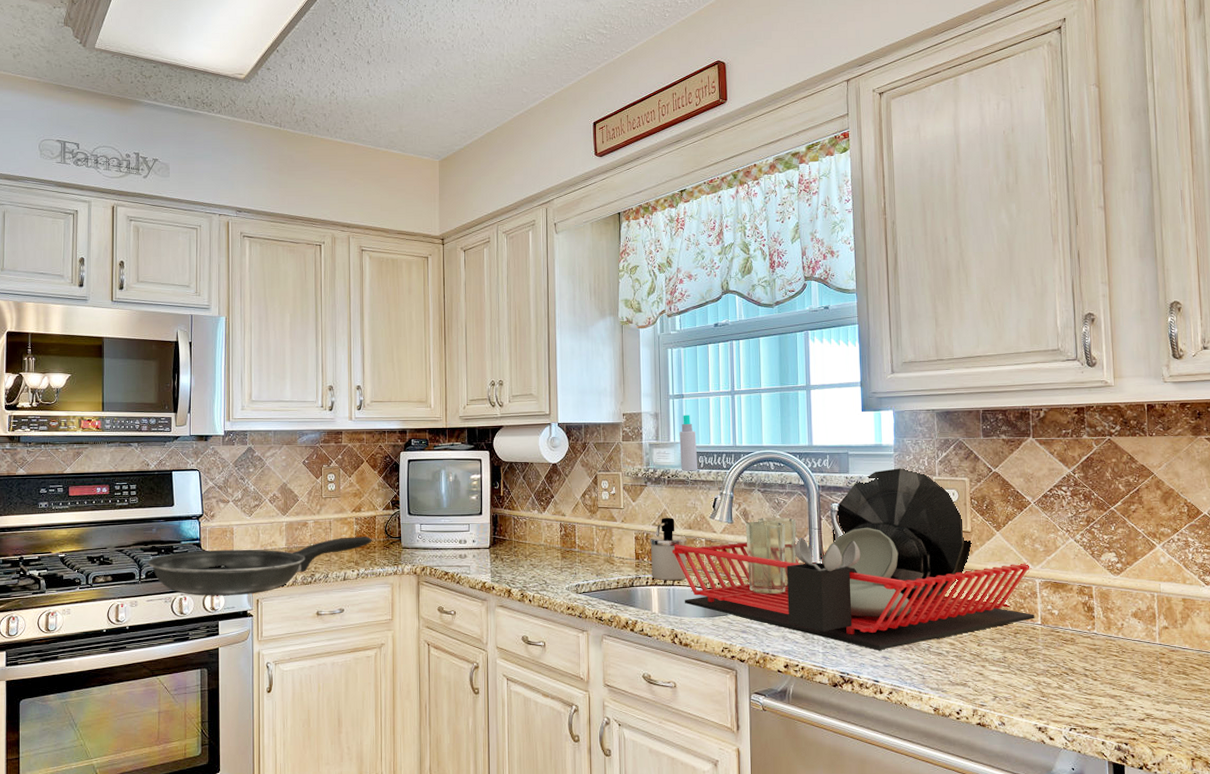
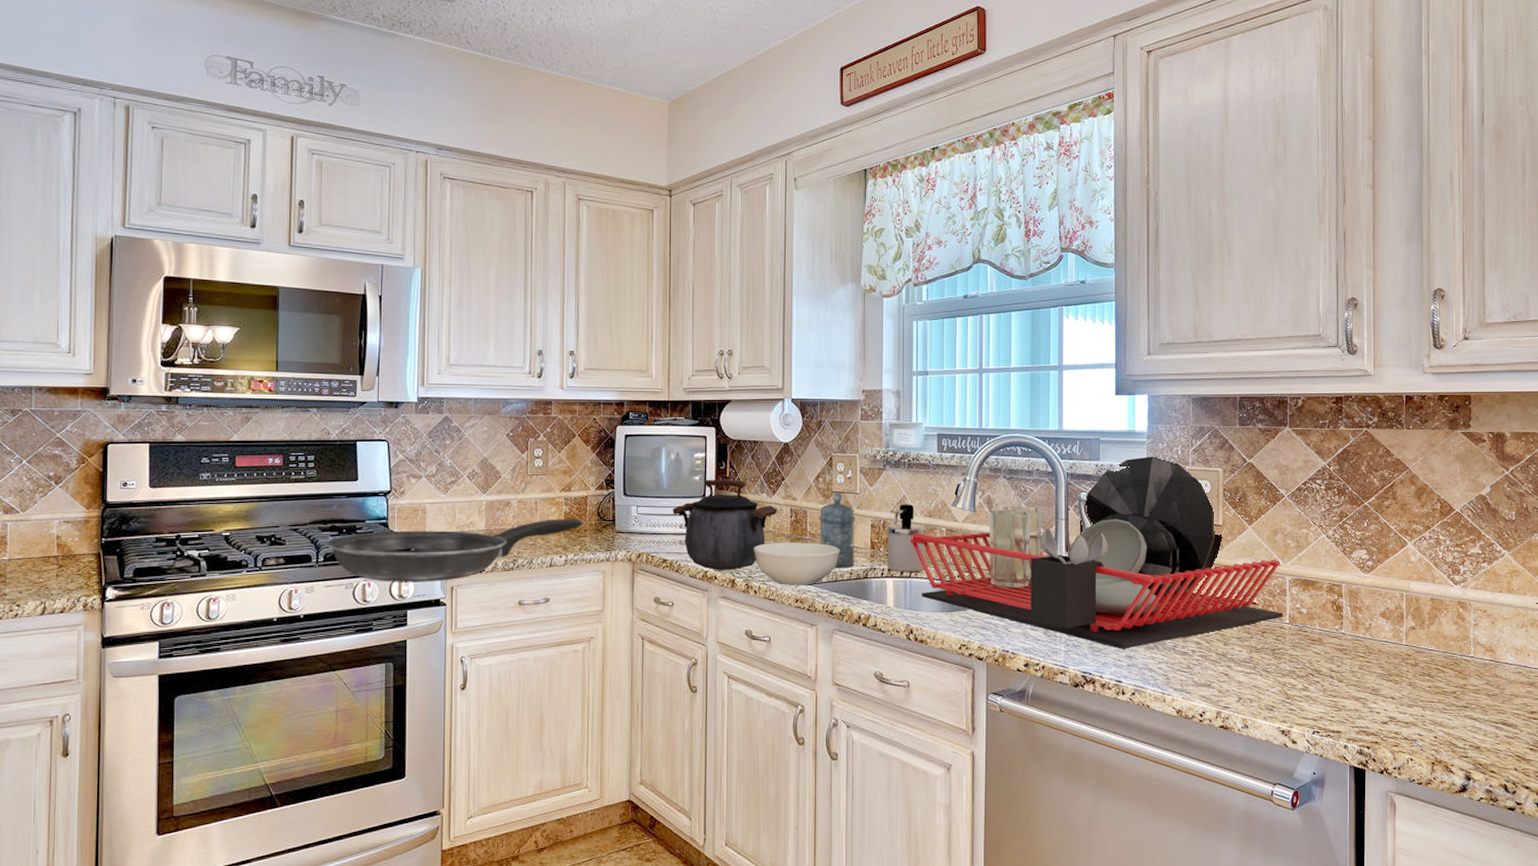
kettle: none [452,498,548,581] -> present [672,479,777,570]
bowl: none [527,554,607,594] -> present [754,542,840,586]
canister: none [586,508,621,577] -> present [818,493,857,568]
spray bottle: present [679,414,698,471] -> none [922,393,941,455]

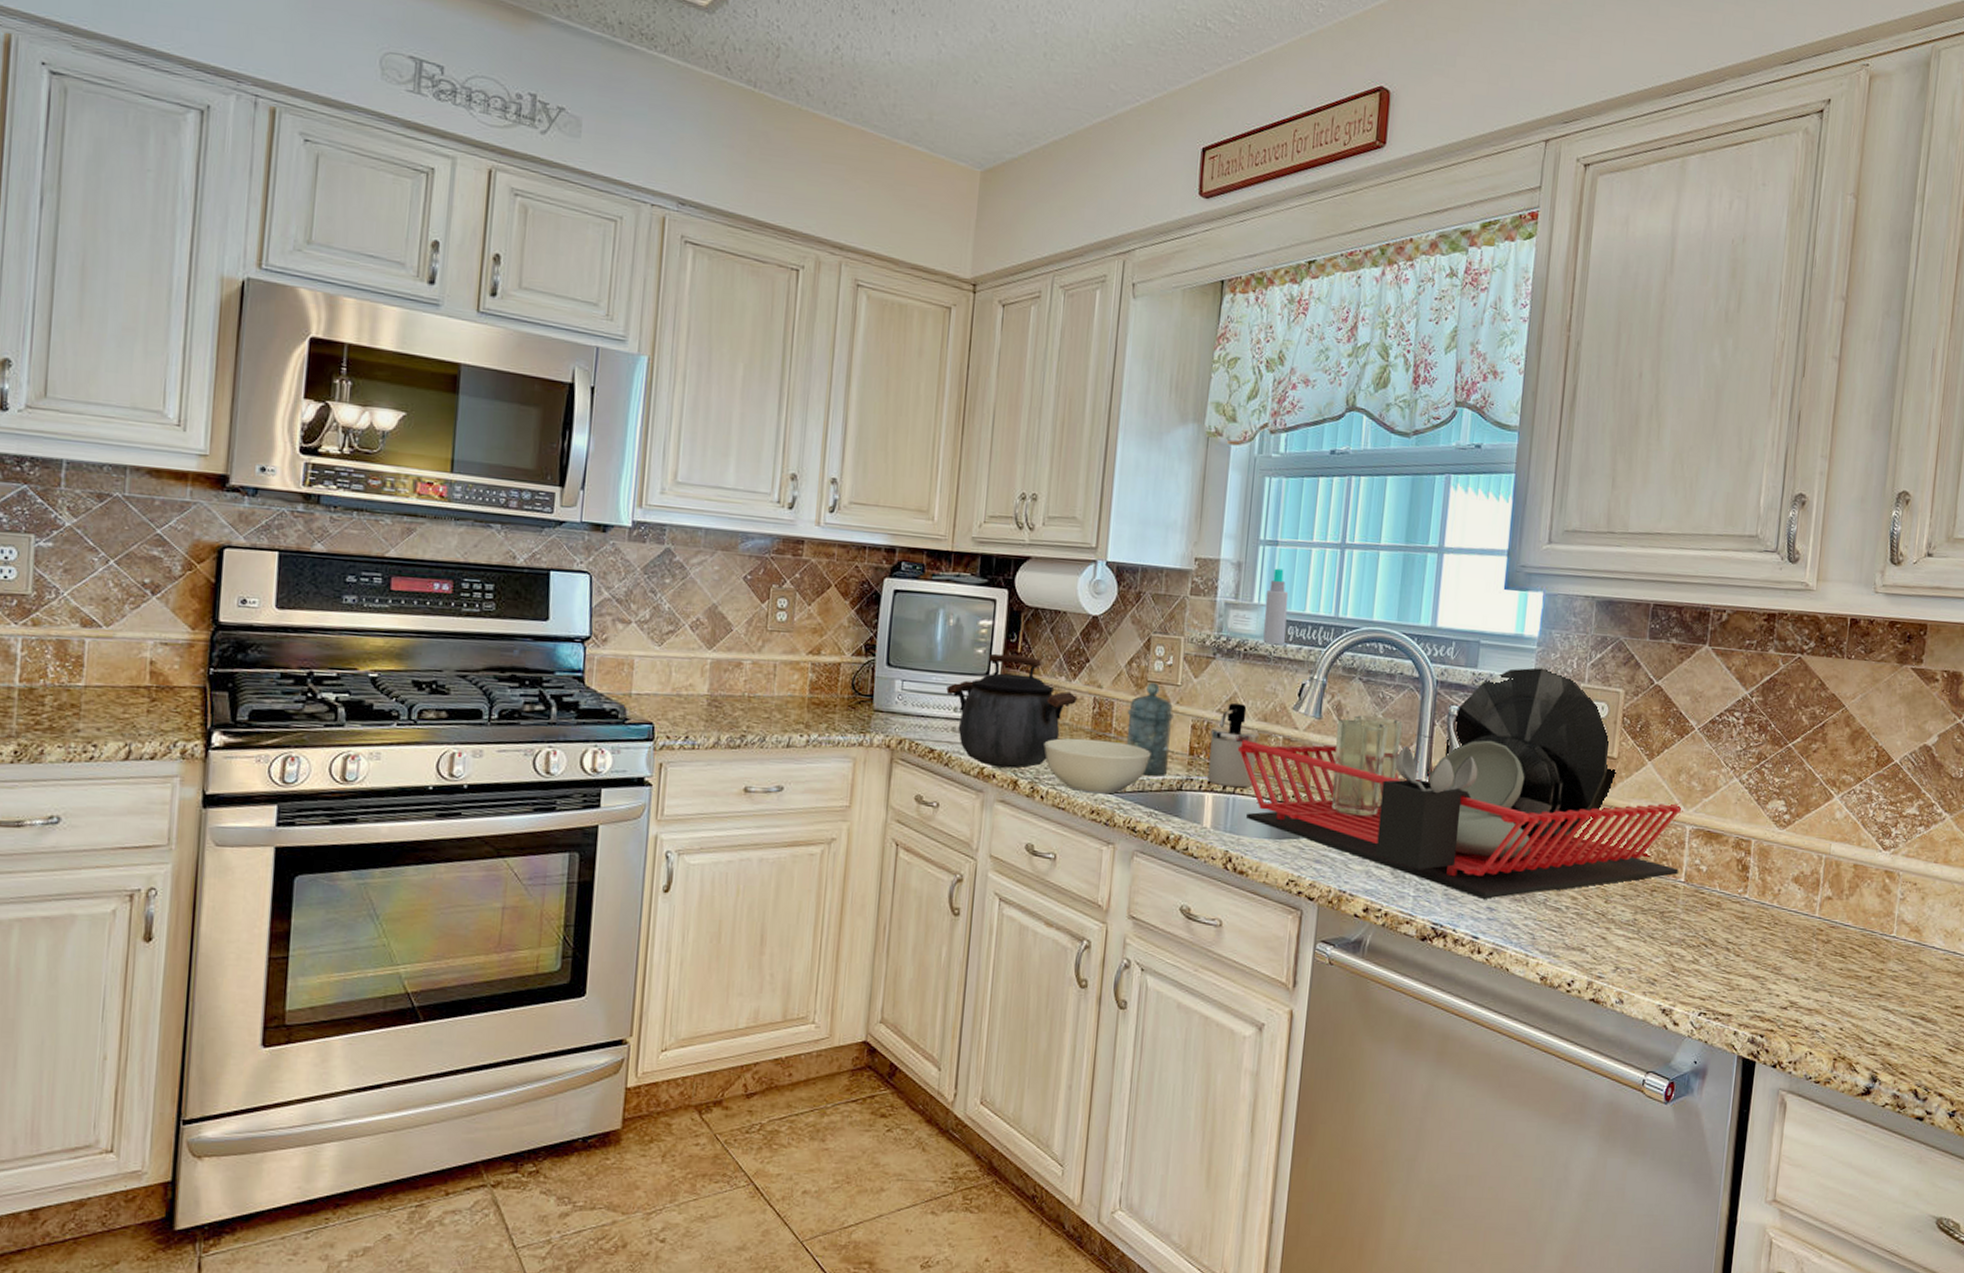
frying pan: present [327,519,583,582] -> none [503,687,832,756]
spray bottle: none [922,393,941,455] -> present [1263,568,1289,646]

